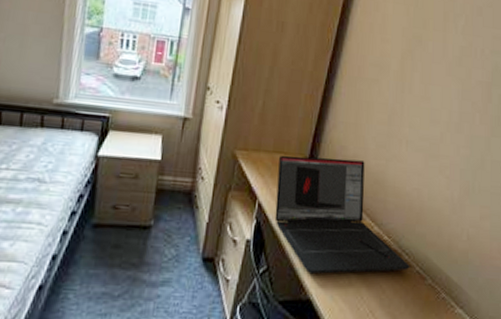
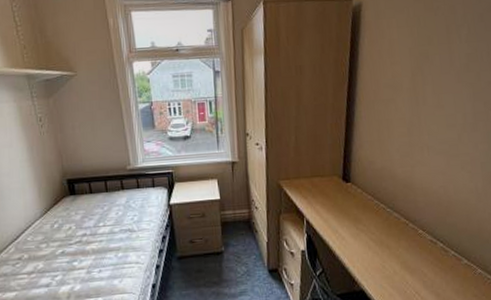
laptop: present [274,155,410,274] -> none [317,170,446,269]

